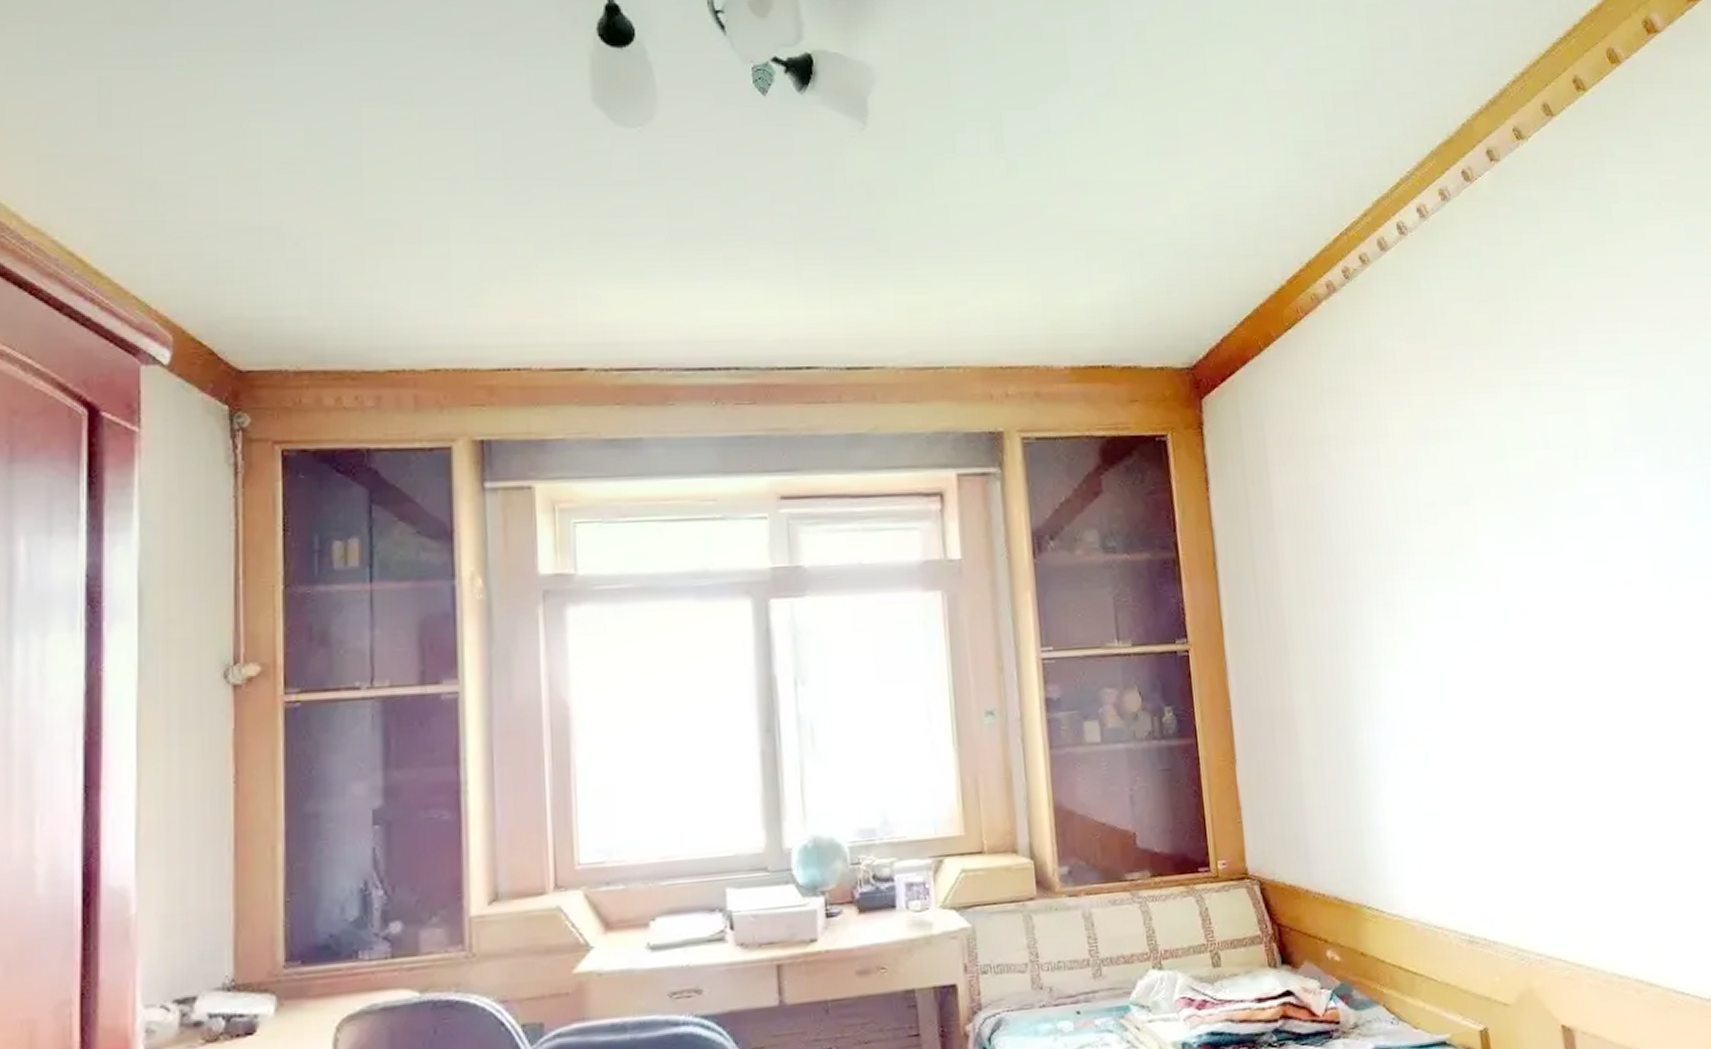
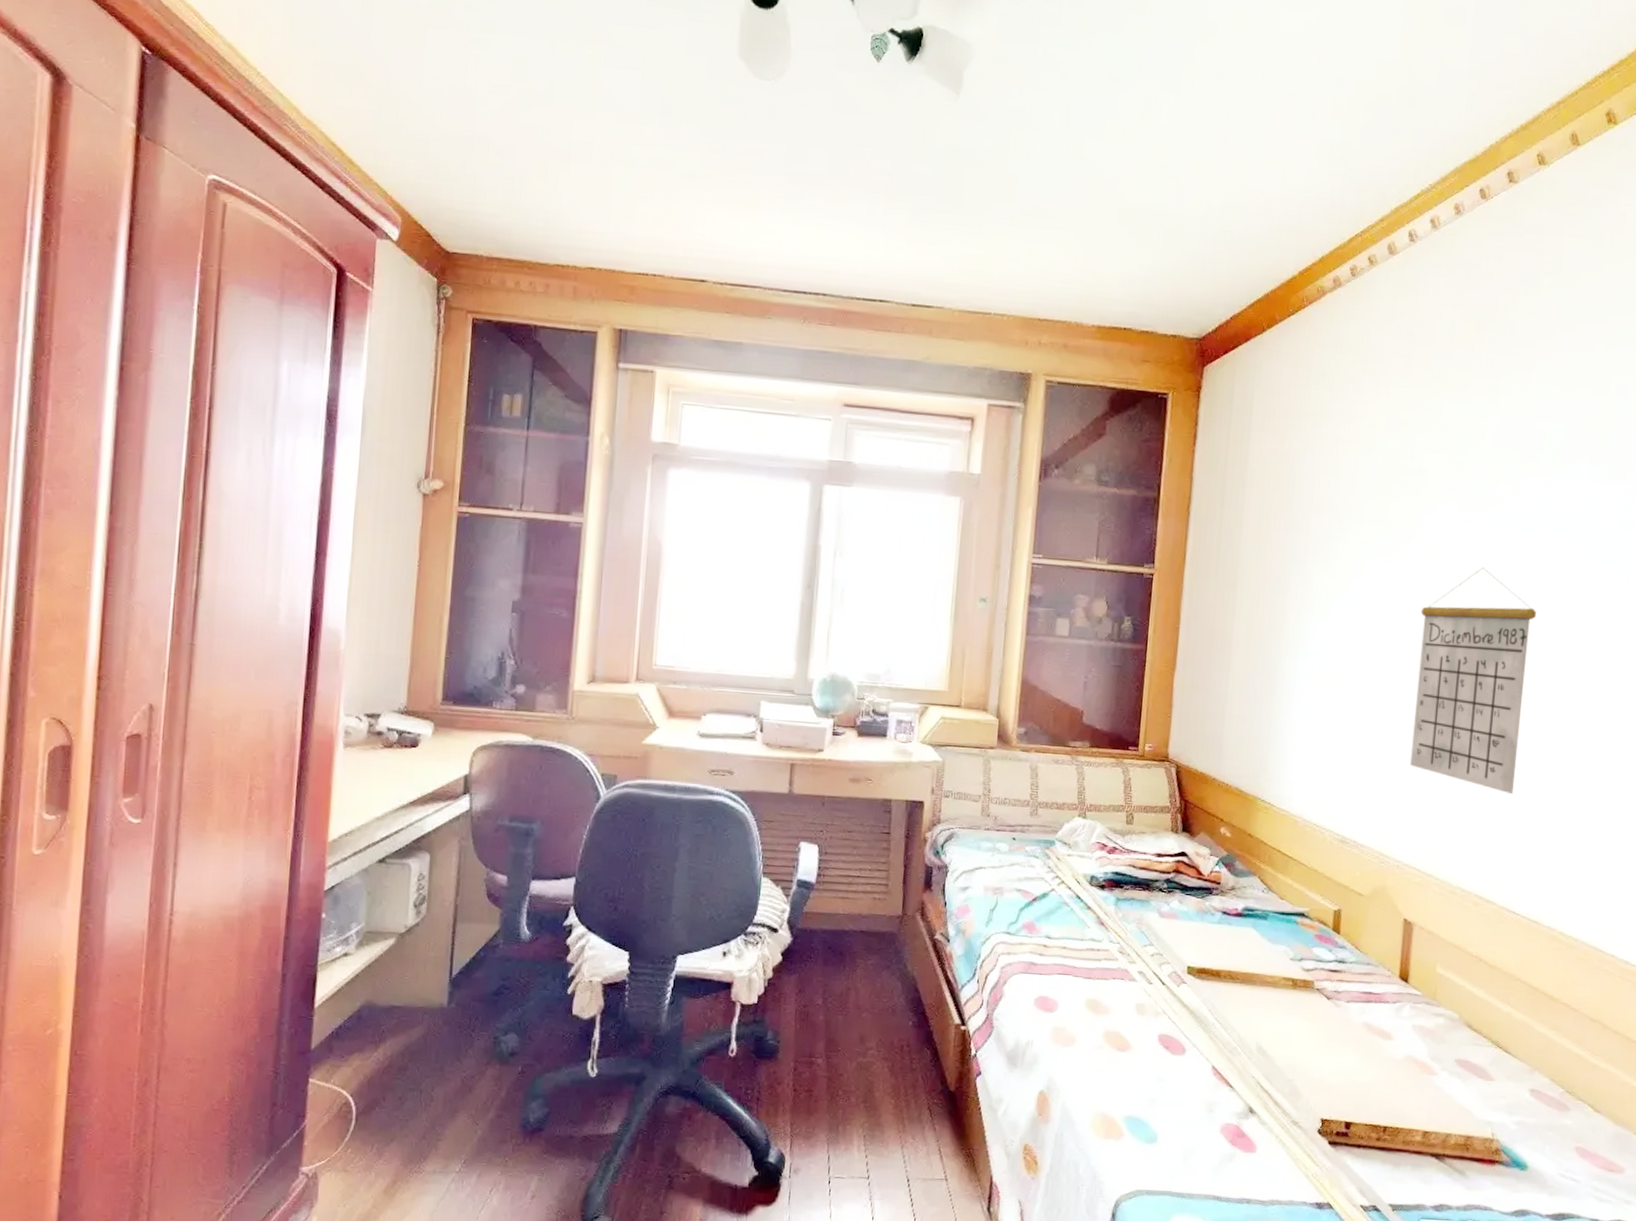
calendar: none [1500,587,1649,849] -> present [1410,567,1536,795]

